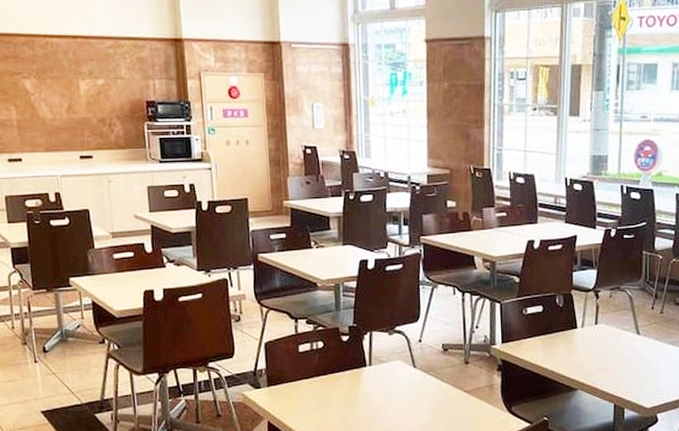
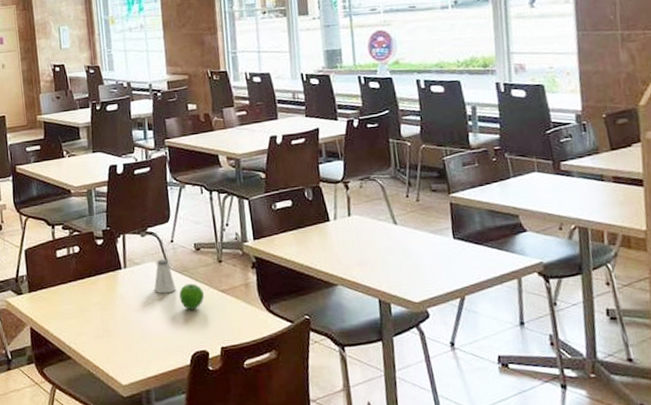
saltshaker: none [398,358,421,393] -> present [154,259,177,294]
apple: none [424,383,449,409] -> present [179,283,205,310]

